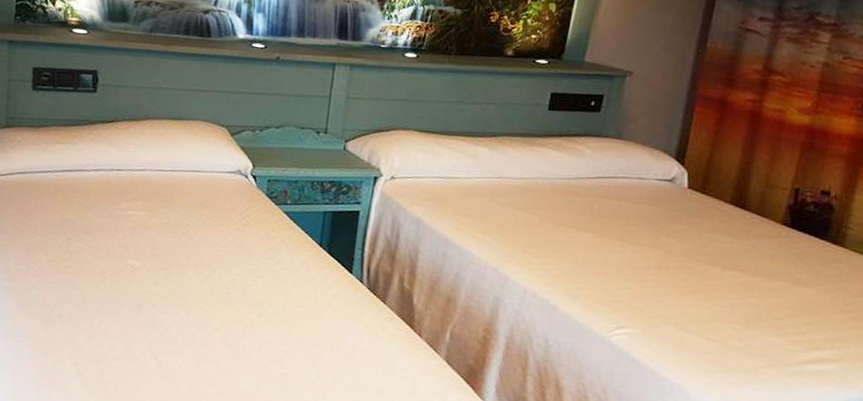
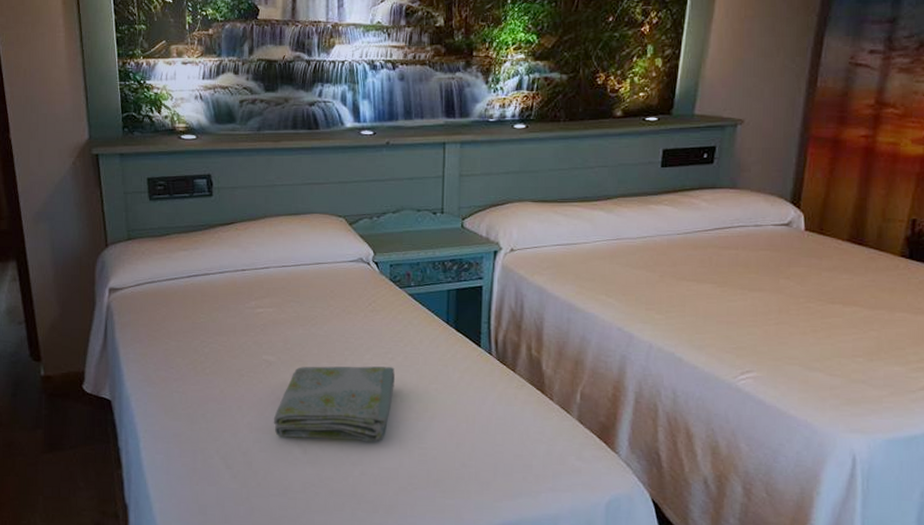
towel: none [131,275,262,363] -> present [273,366,396,443]

